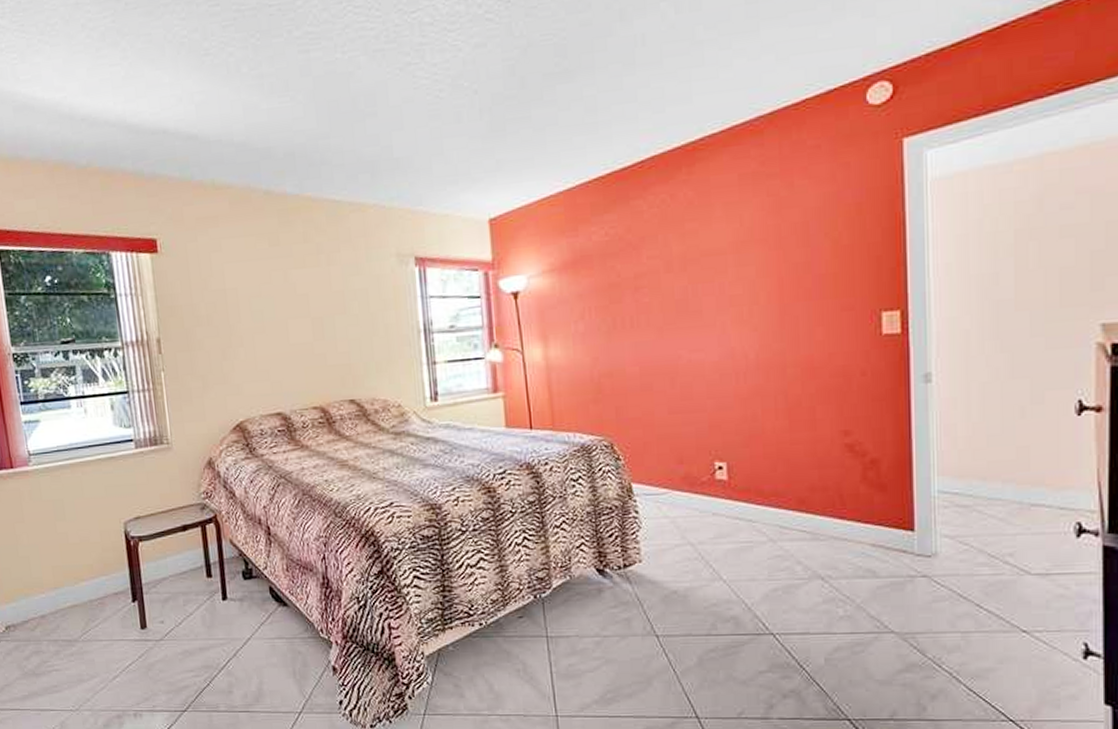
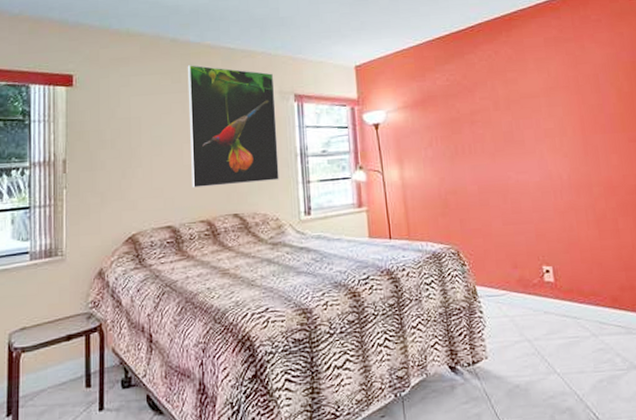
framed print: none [286,223,400,370] -> present [187,65,279,188]

